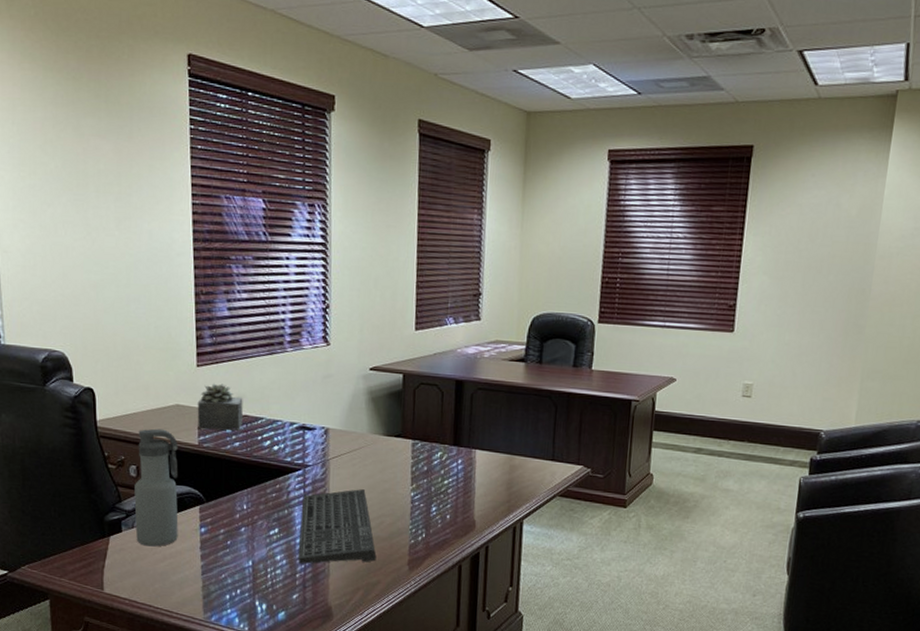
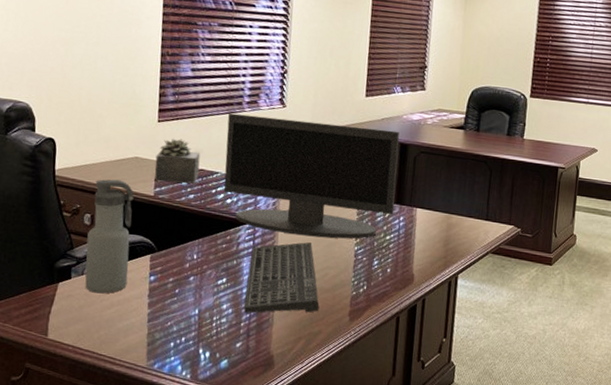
monitor: none [269,354,455,485] -> present [223,113,400,239]

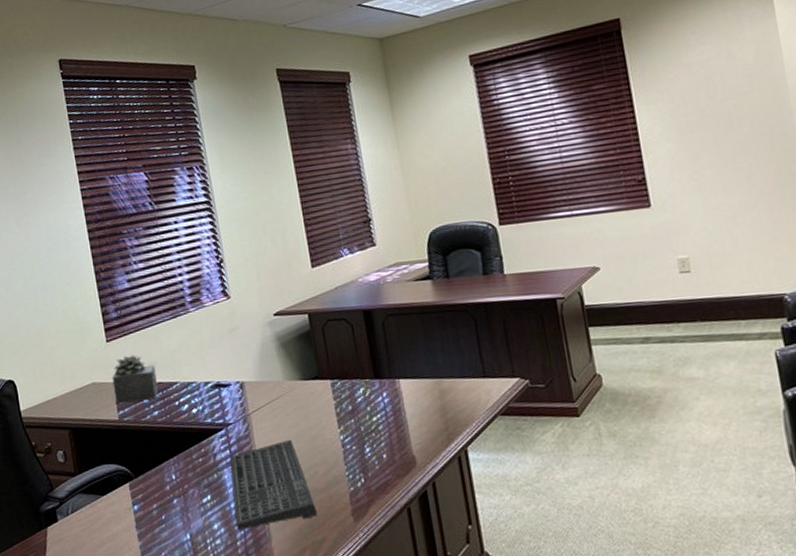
water bottle: present [85,179,134,294] -> none [60,409,113,533]
monitor: present [223,113,400,239] -> none [174,297,375,435]

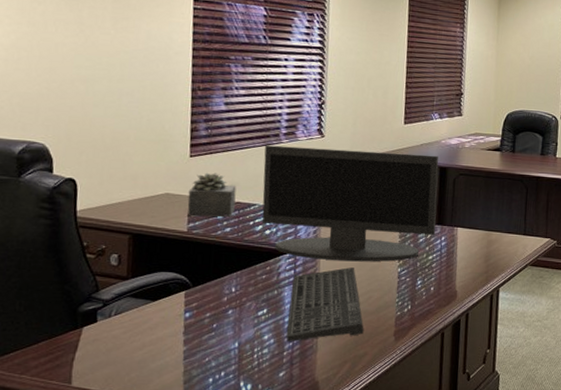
monitor: none [174,297,375,435] -> present [262,145,439,262]

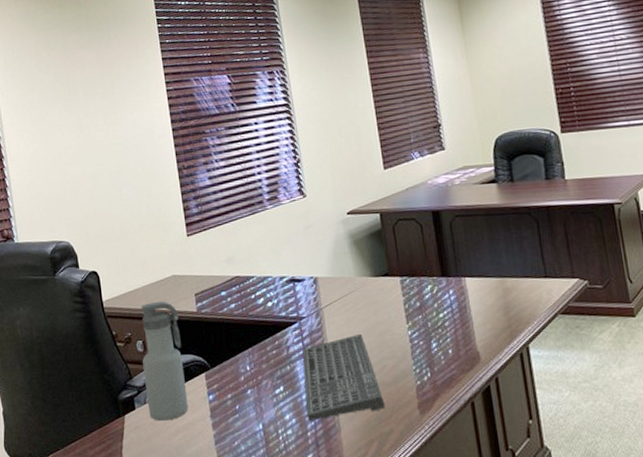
water bottle: none [113,217,166,335] -> present [141,301,188,421]
succulent plant: present [187,172,236,217] -> none [191,249,235,296]
monitor: present [262,145,439,262] -> none [252,198,442,329]

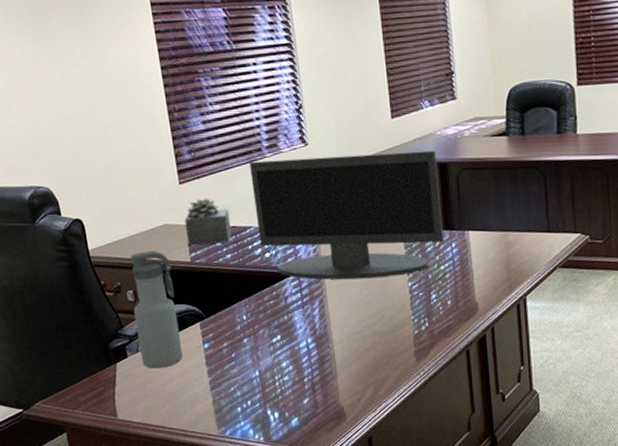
succulent plant: none [191,249,235,296] -> present [184,198,231,246]
monitor: none [252,198,442,329] -> present [250,150,445,280]
keyboard: present [302,334,385,421] -> none [301,286,382,368]

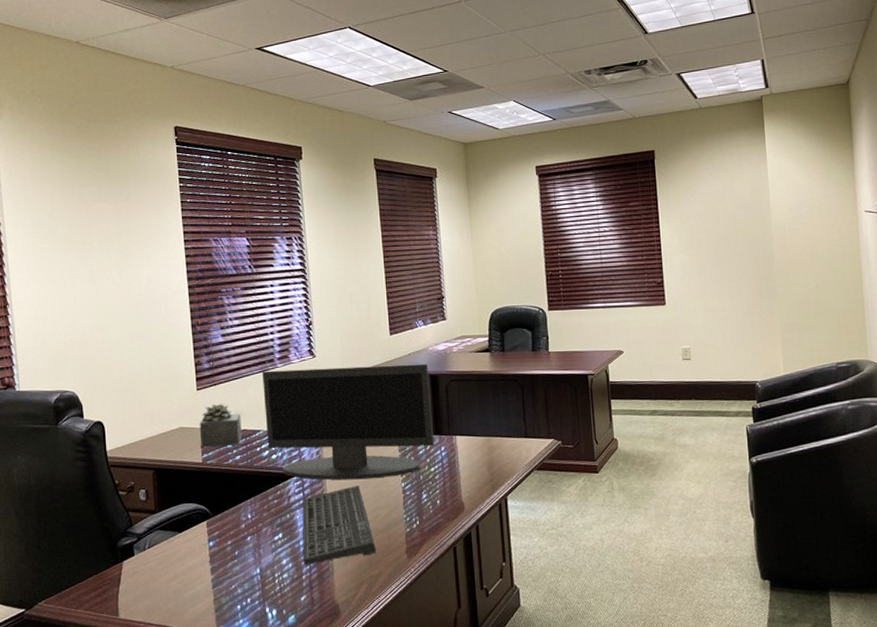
water bottle: present [130,250,183,369] -> none [145,452,188,567]
keyboard: none [301,286,382,368] -> present [302,486,376,565]

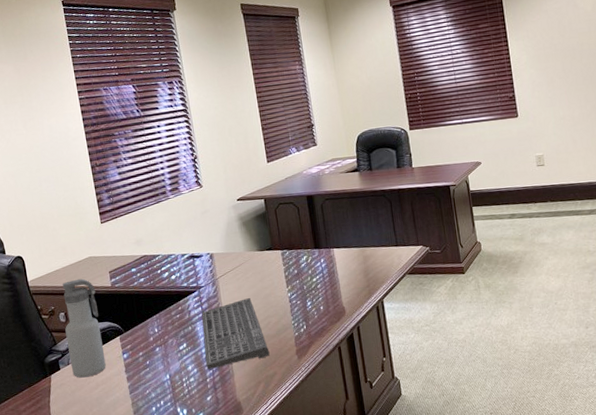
water bottle: none [145,452,188,567] -> present [62,278,106,378]
succulent plant: present [199,403,242,448] -> none [105,233,144,273]
monitor: present [262,363,435,480] -> none [157,186,315,295]

